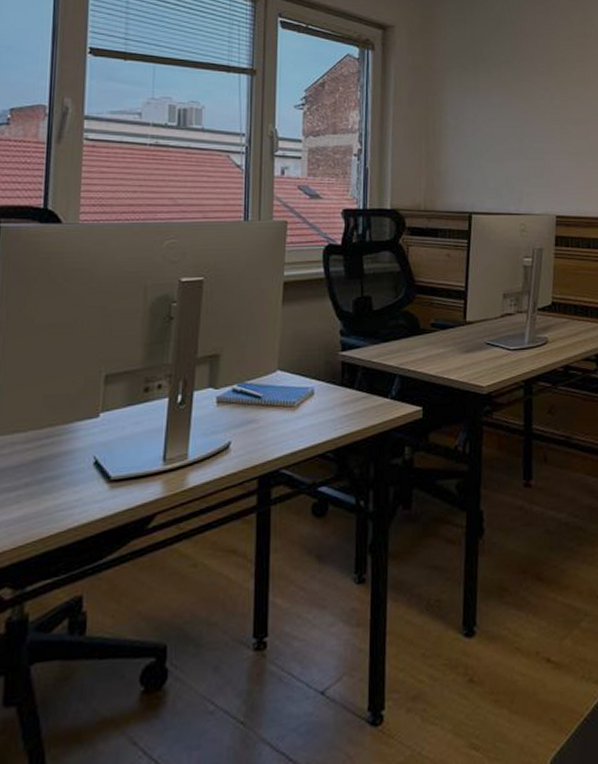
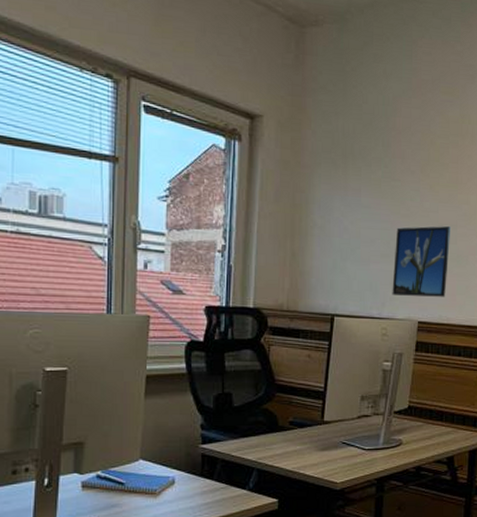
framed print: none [528,121,582,191] -> present [392,225,451,297]

